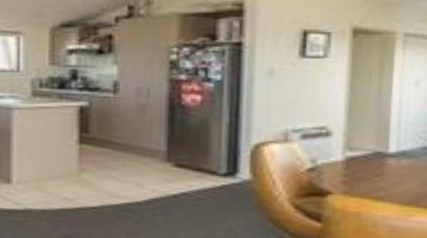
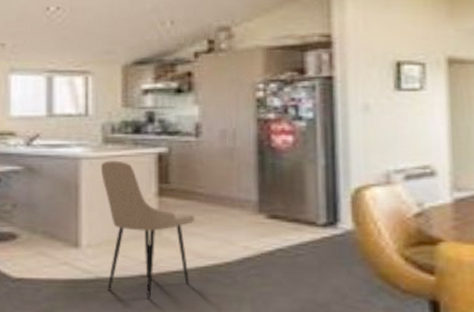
dining chair: none [29,111,111,229] -> present [100,160,195,299]

